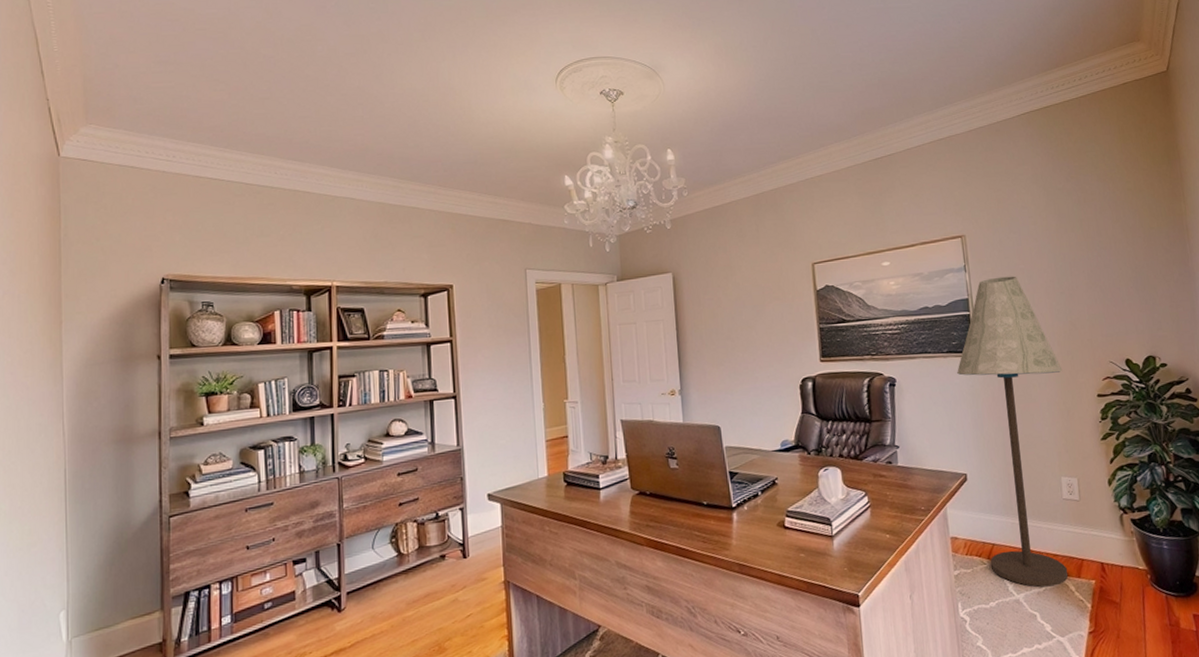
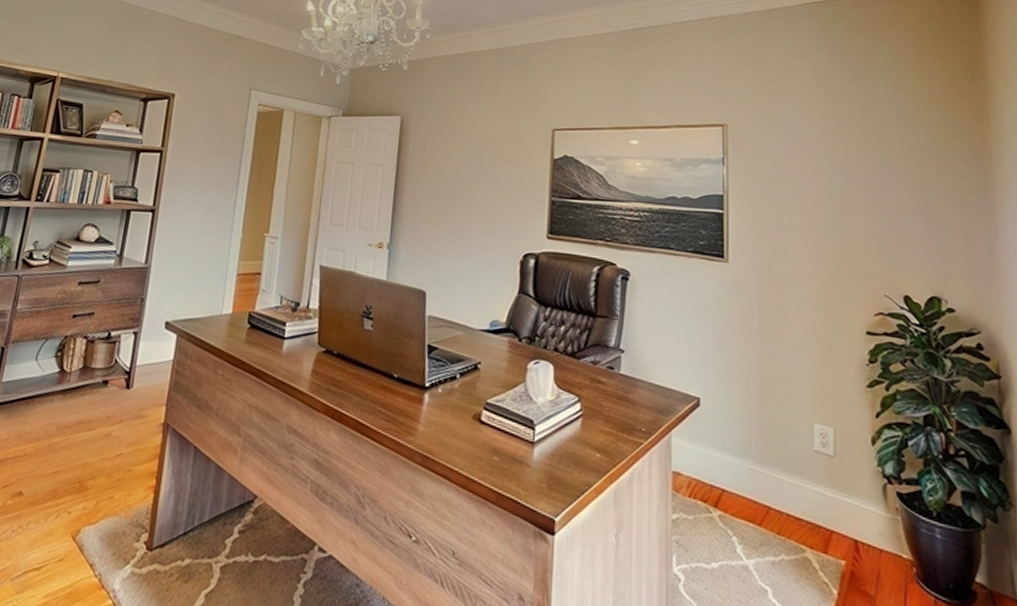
floor lamp: present [957,276,1069,588] -> none [702,176,827,558]

